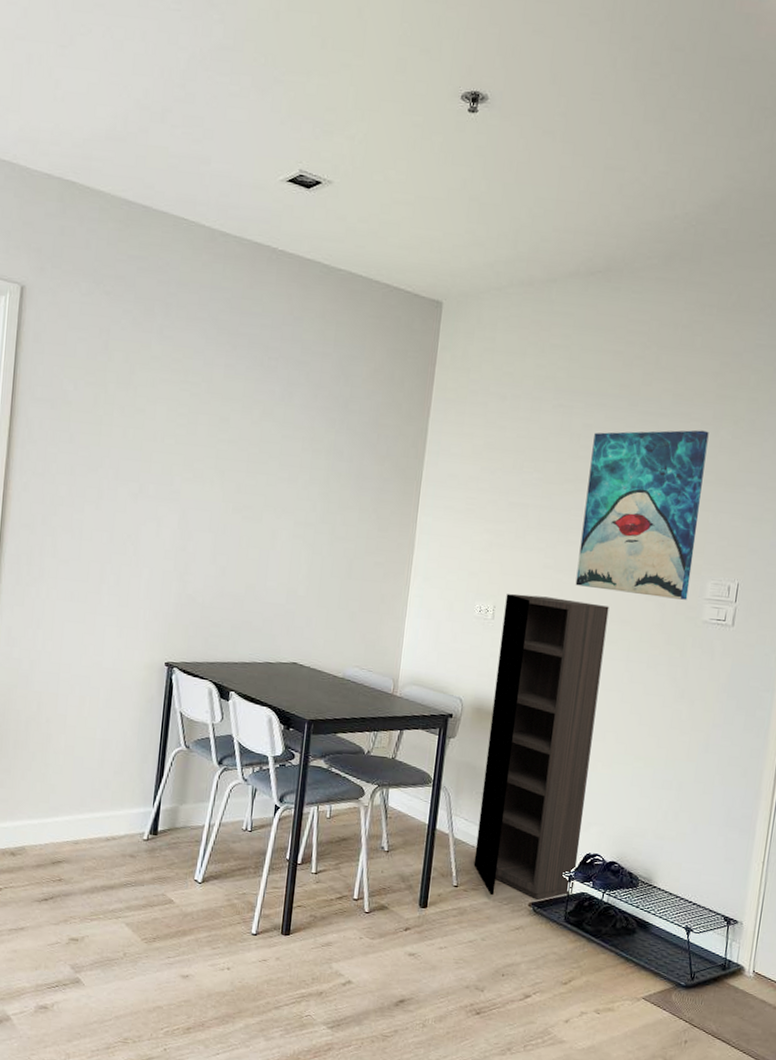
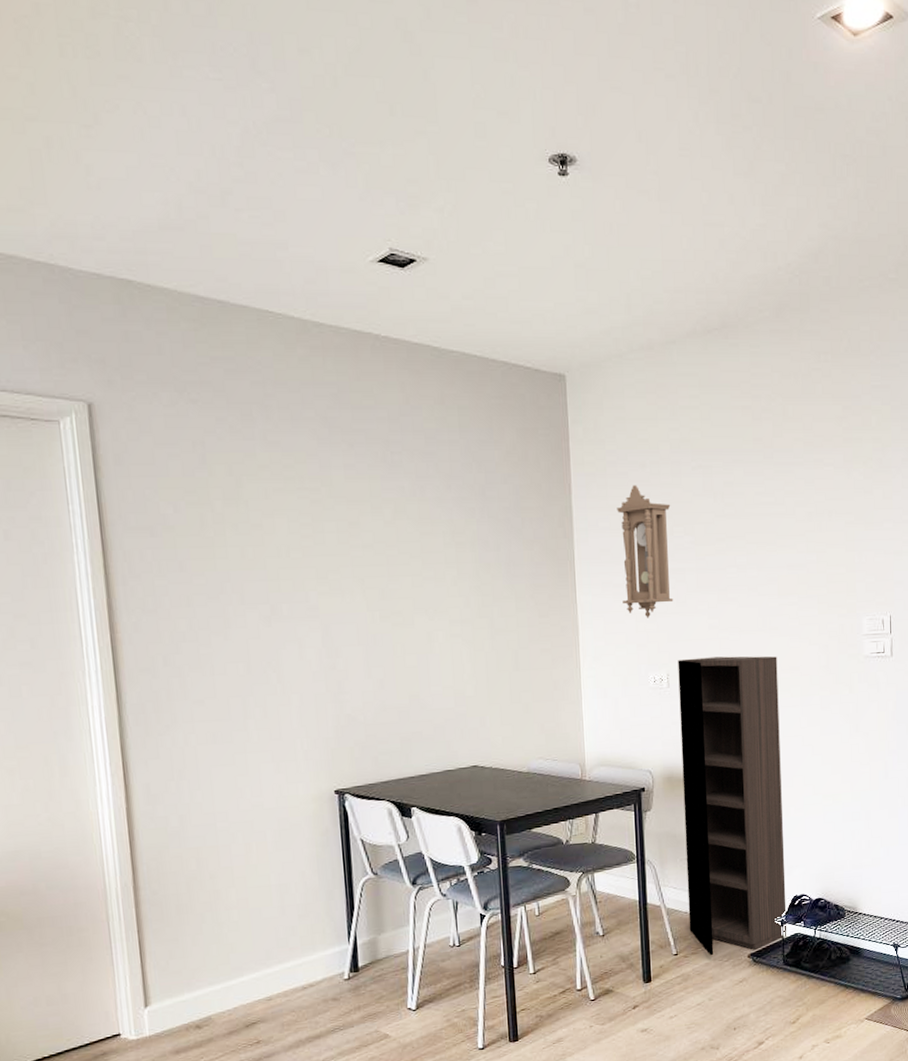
pendulum clock: none [461,416,525,548] -> present [617,485,674,618]
wall art: present [575,430,709,600] -> none [736,474,847,641]

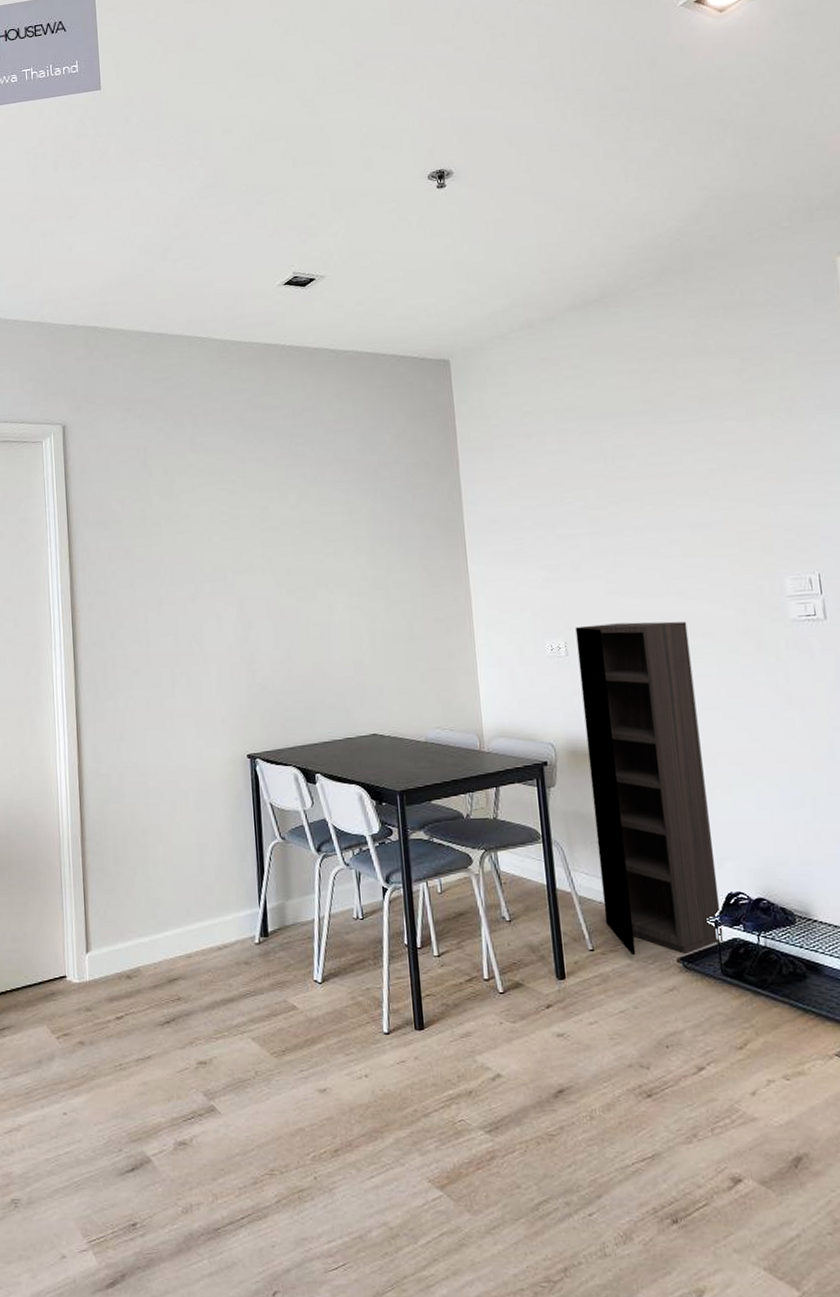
pendulum clock: present [617,485,674,618] -> none [504,455,568,585]

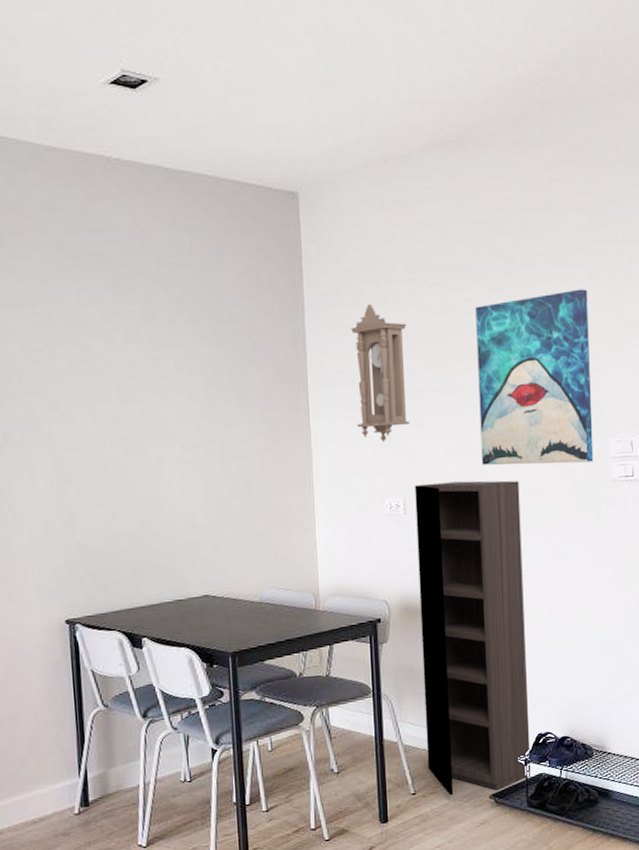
pendulum clock: none [504,455,568,585] -> present [351,304,410,442]
wall art: none [628,427,768,606] -> present [475,289,594,465]

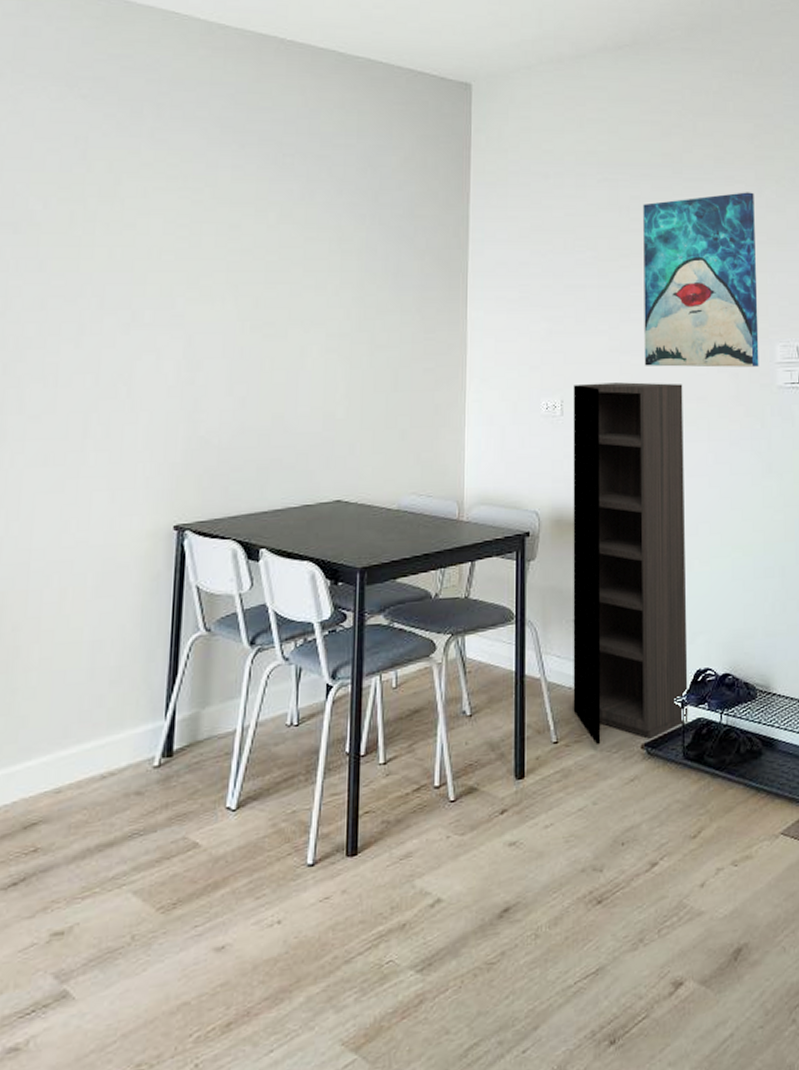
pendulum clock: present [351,304,410,442] -> none [516,196,574,338]

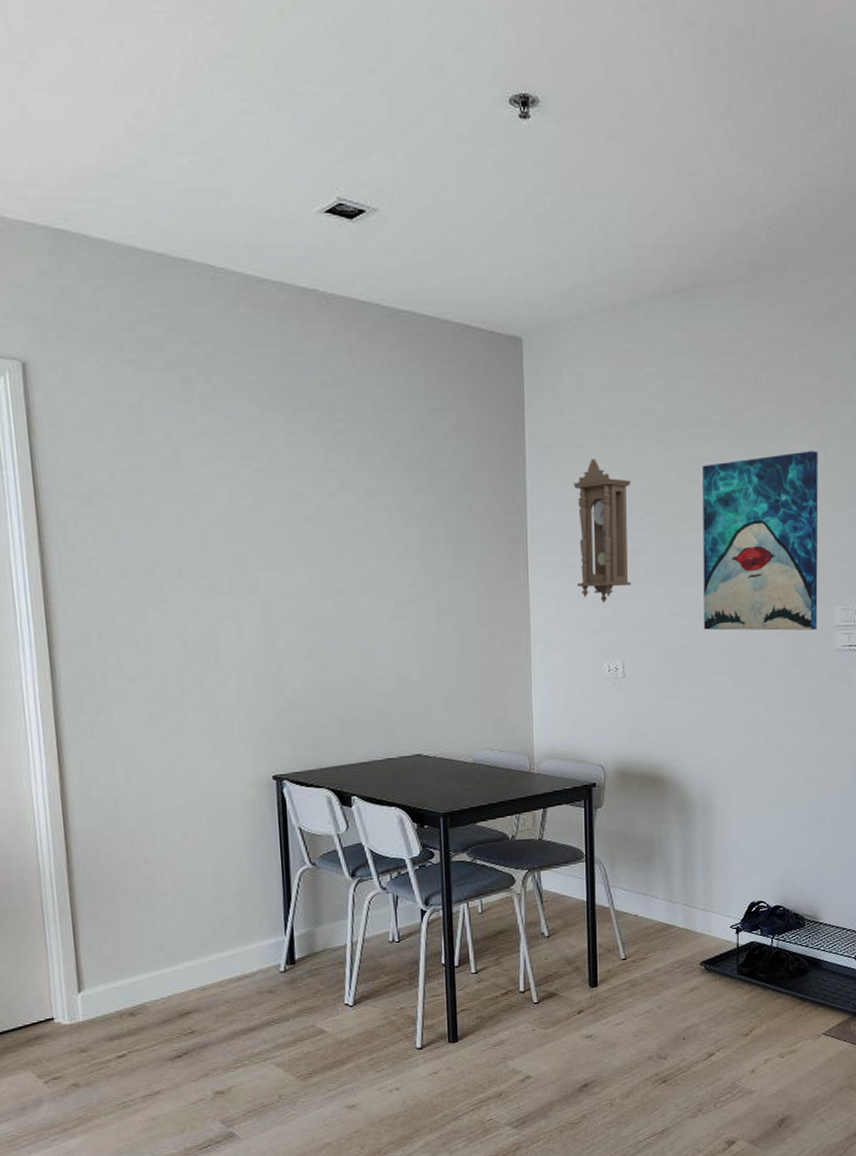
pendulum clock: none [516,196,574,338] -> present [573,459,632,603]
cabinet: present [573,382,688,746] -> none [634,645,743,962]

